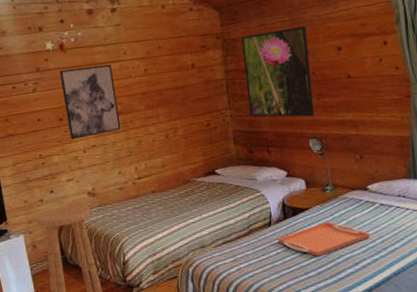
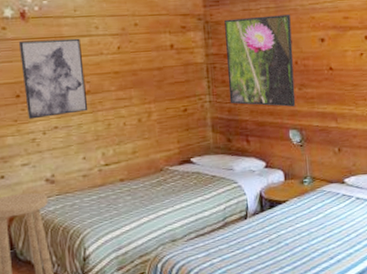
serving tray: present [277,221,370,257] -> none [253,215,345,251]

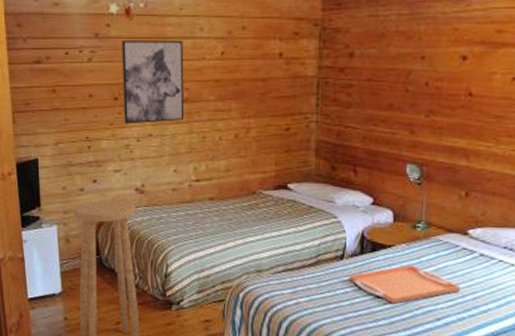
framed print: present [224,14,296,107] -> none [339,24,427,137]
serving tray: none [253,215,345,251] -> present [348,265,460,304]

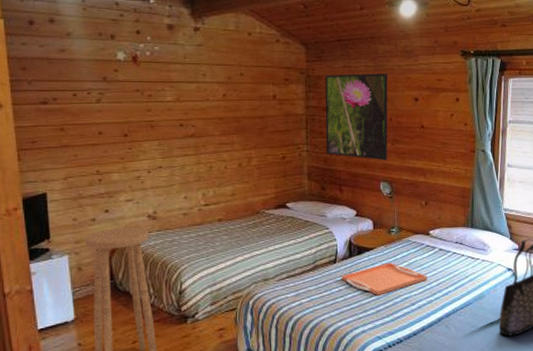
wall art: present [121,40,185,124] -> none [129,84,192,158]
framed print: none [339,24,427,137] -> present [325,74,388,161]

